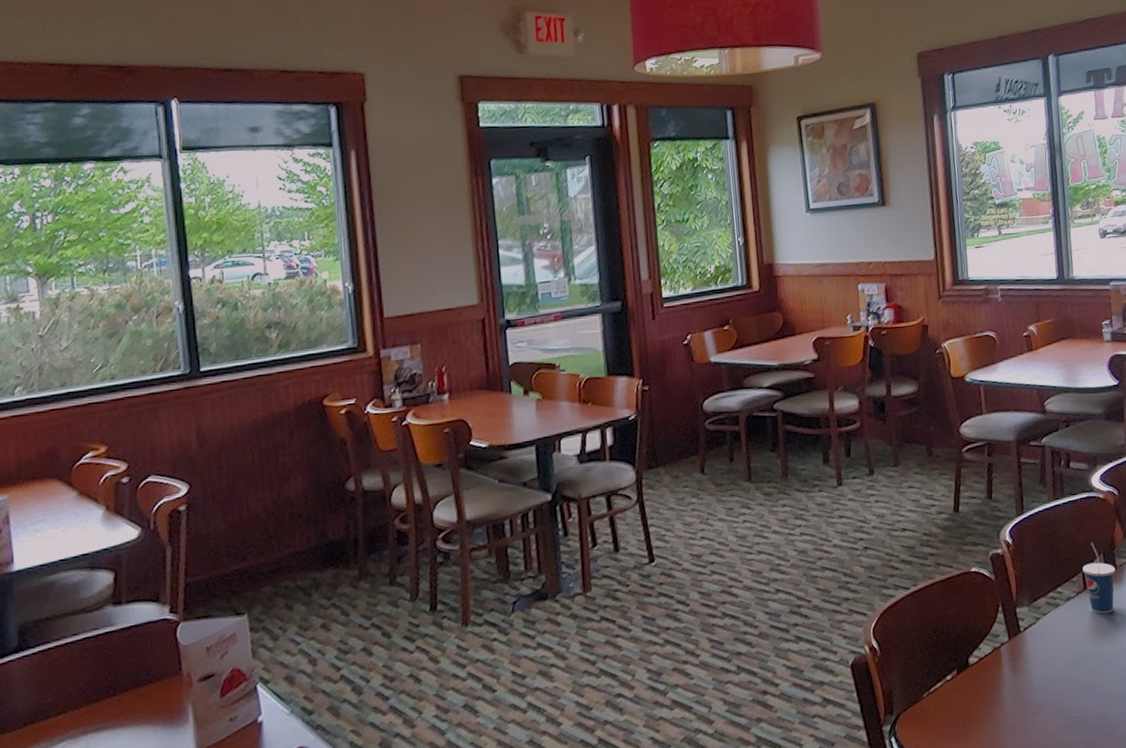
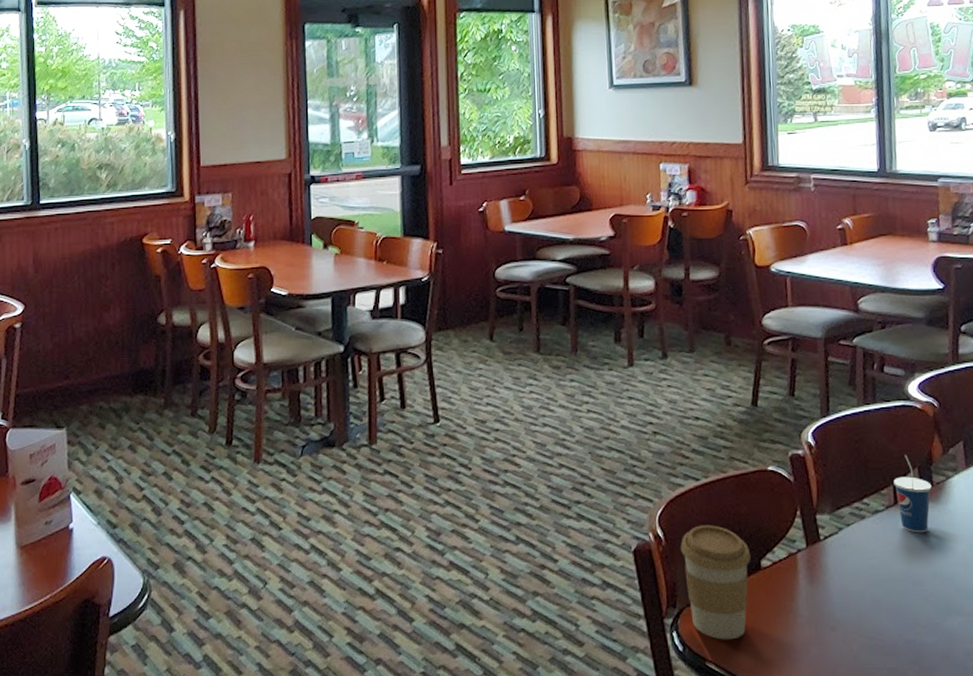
coffee cup: none [895,630,960,739] -> present [681,525,751,640]

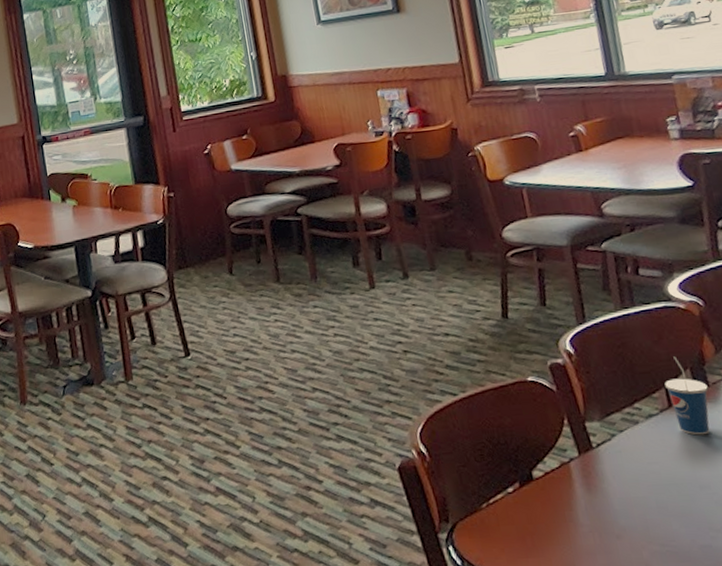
coffee cup: present [681,525,751,640] -> none [446,438,525,553]

